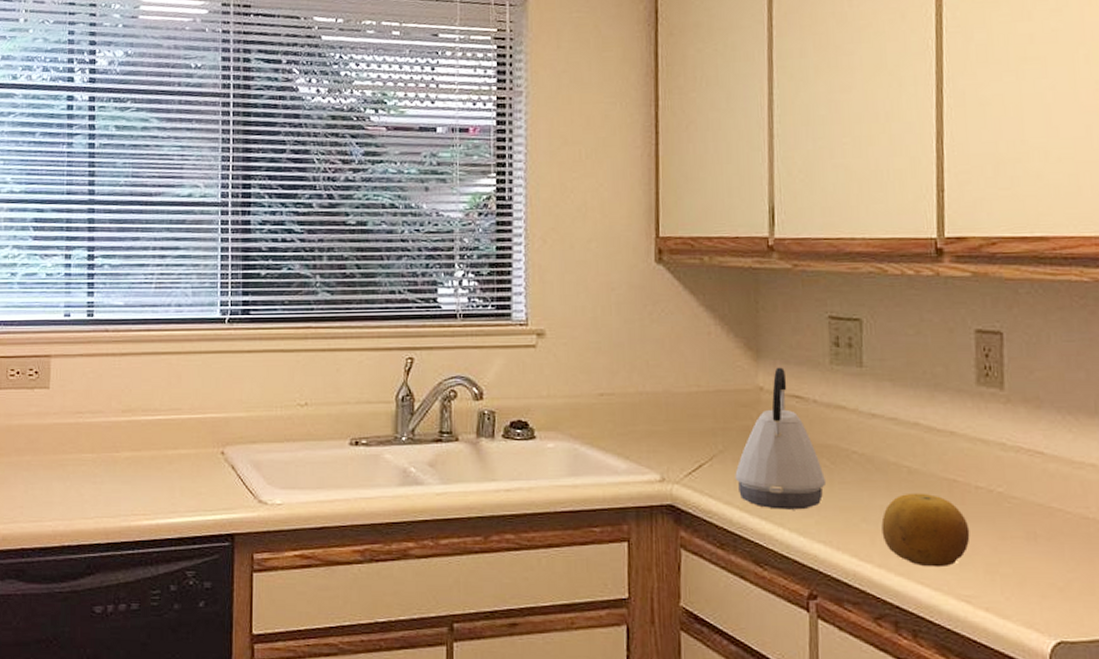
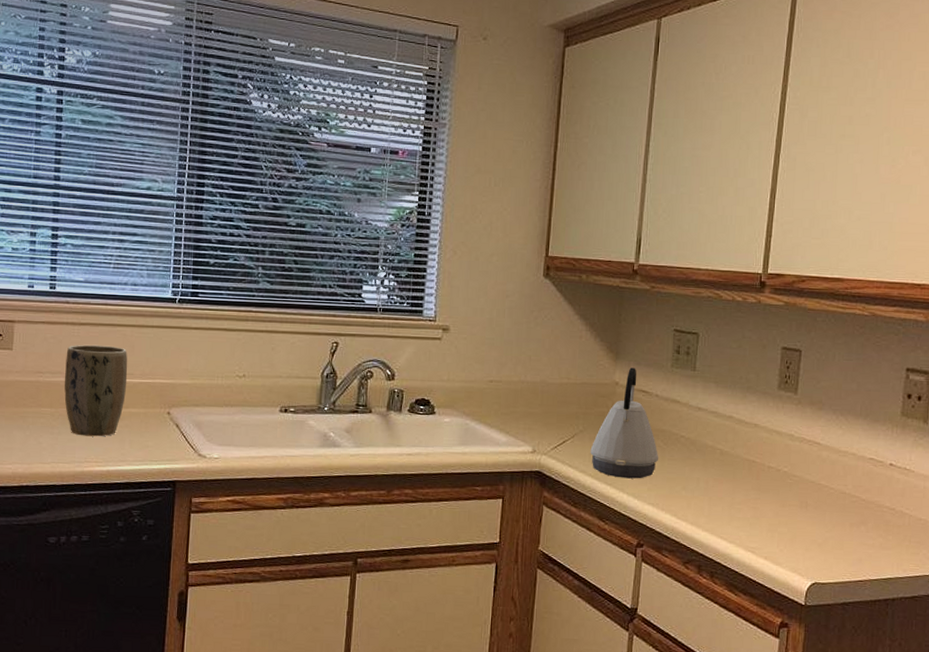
plant pot: none [107,377,175,485] -> present [64,344,128,437]
fruit: present [881,493,970,568] -> none [696,469,760,526]

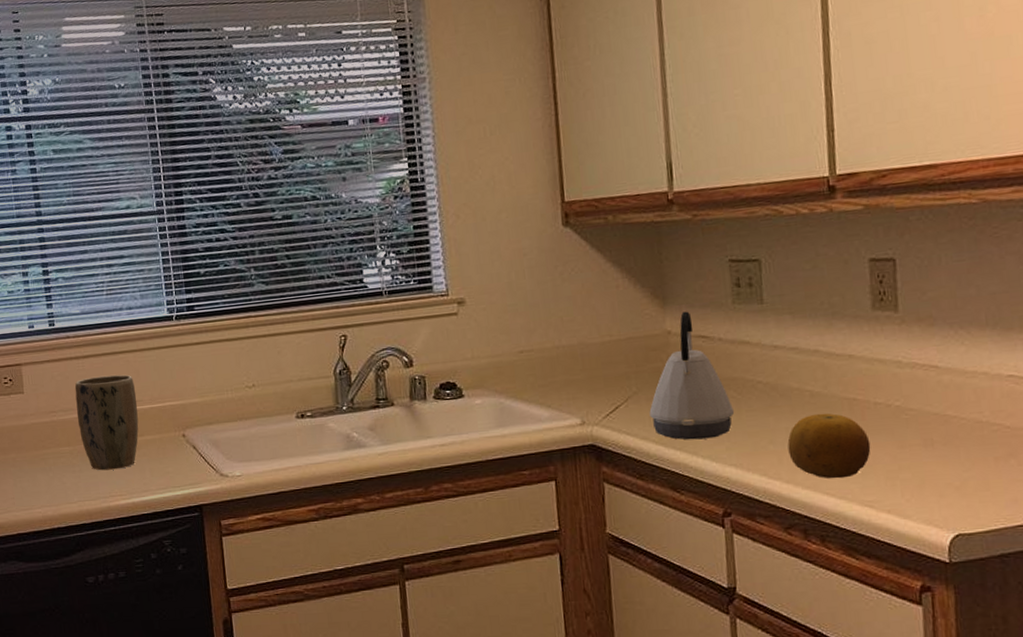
fruit: none [696,469,760,526] -> present [787,413,871,479]

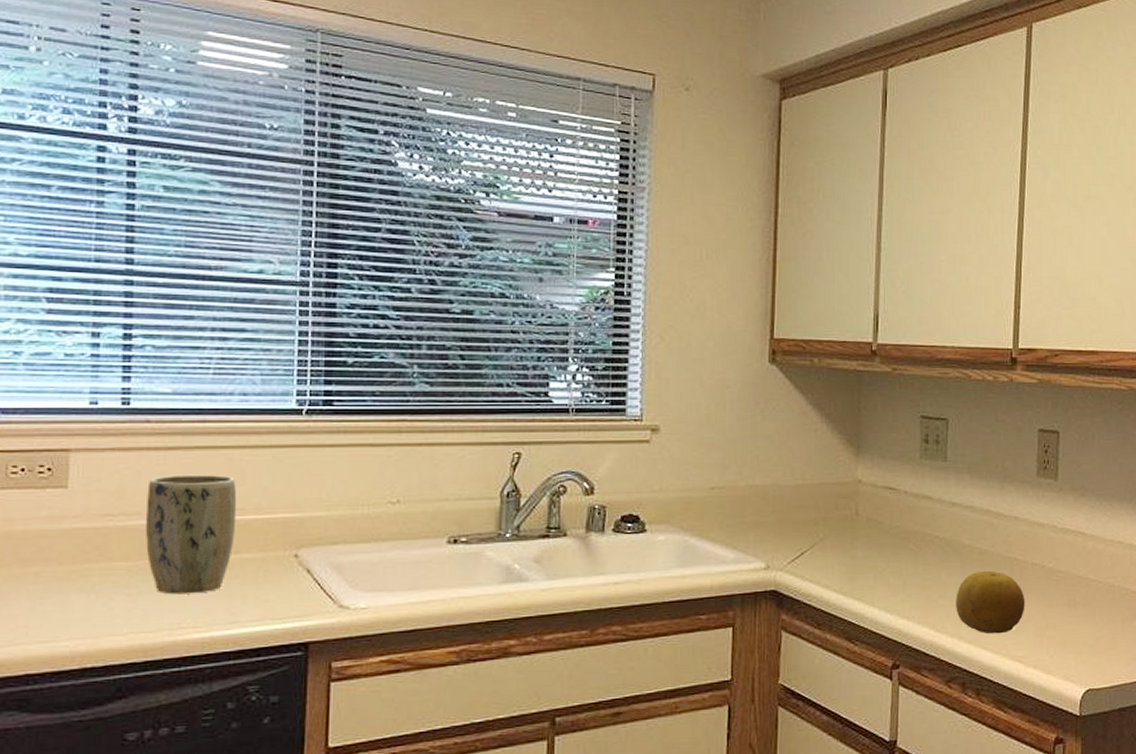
kettle: present [649,311,735,440] -> none [833,462,912,591]

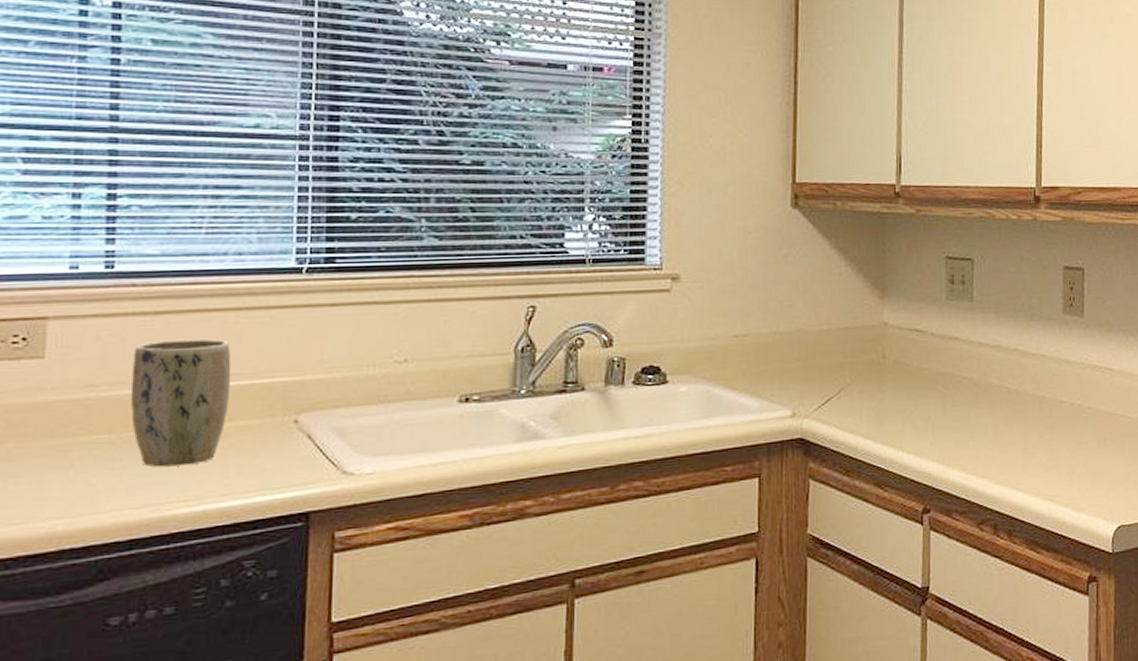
fruit: present [956,570,1025,634] -> none [985,409,1055,474]

